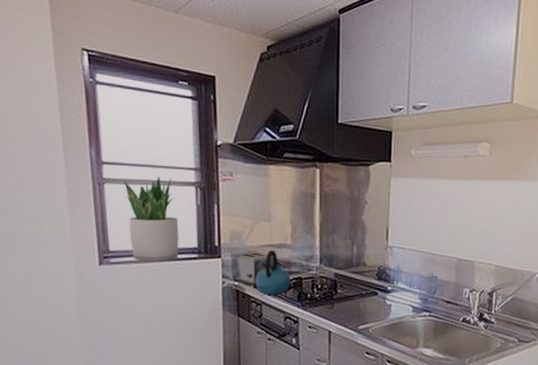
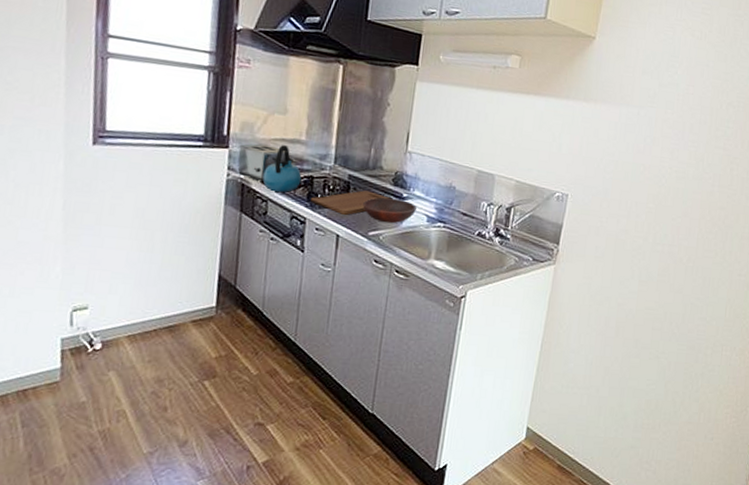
planter: present [124,176,179,262] -> none [130,56,186,147]
cutting board: none [301,287,376,312] -> present [311,190,390,215]
wooden bowl: none [350,293,402,316] -> present [363,197,417,224]

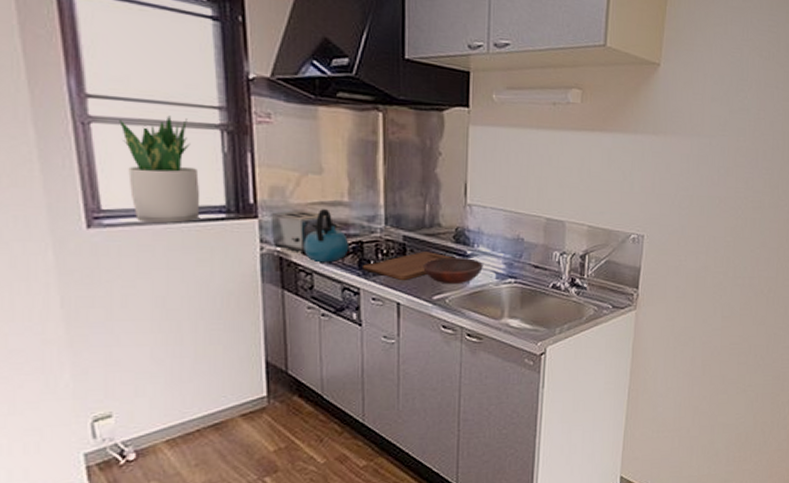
planter: none [130,56,186,147] -> present [119,115,201,224]

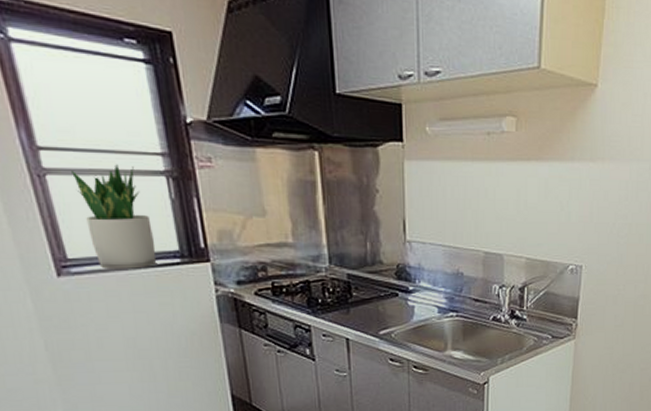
toaster: present [270,210,327,254] -> none [221,252,275,294]
kettle: present [303,209,349,263] -> none [254,251,298,303]
cutting board: present [363,252,453,280] -> none [312,289,396,317]
wooden bowl: present [423,258,483,285] -> none [368,294,425,320]

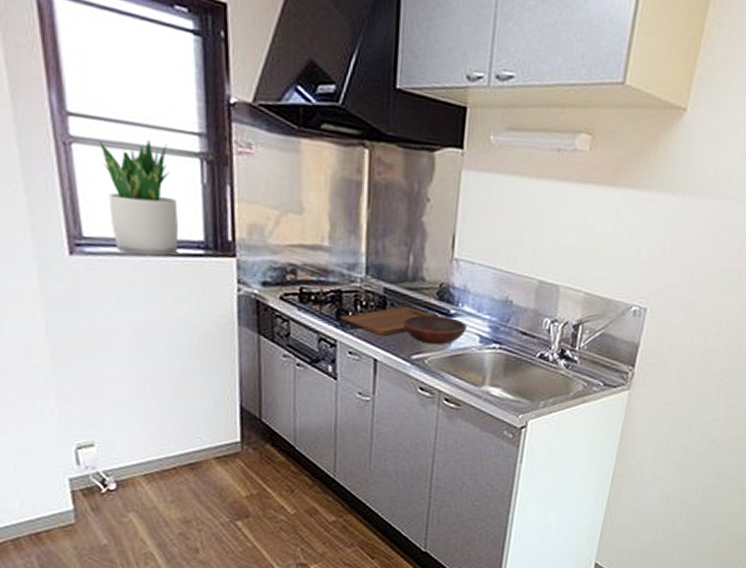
cutting board: none [312,289,396,317] -> present [341,306,435,336]
wooden bowl: none [368,294,425,320] -> present [403,315,467,345]

